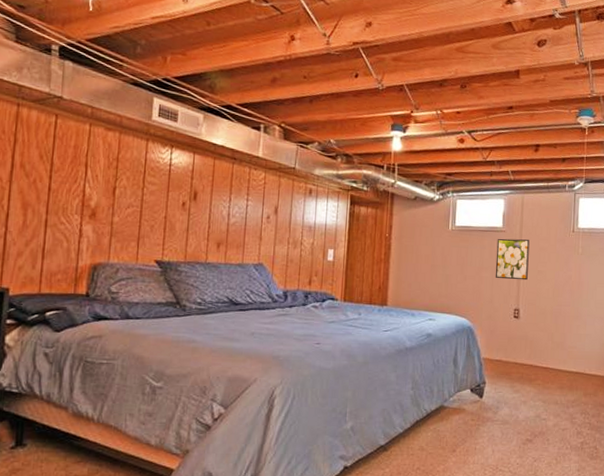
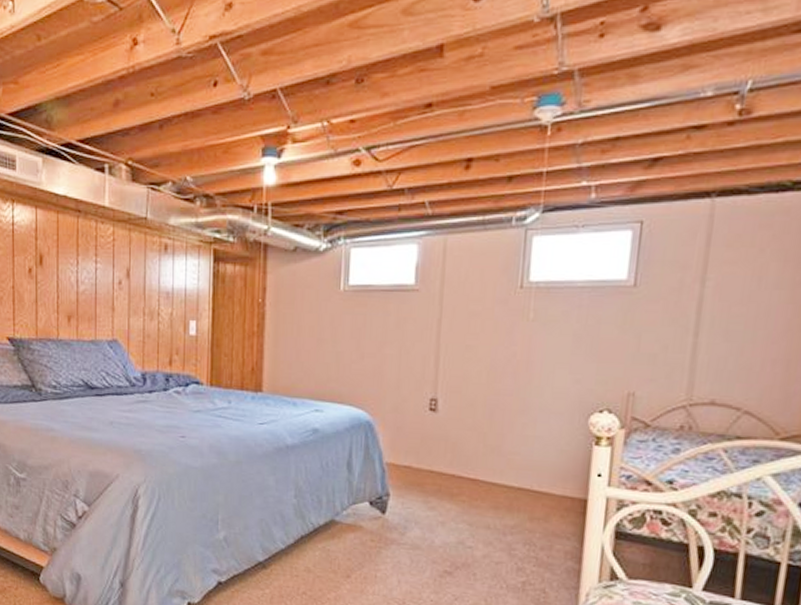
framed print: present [495,238,530,281] -> none [403,300,455,359]

